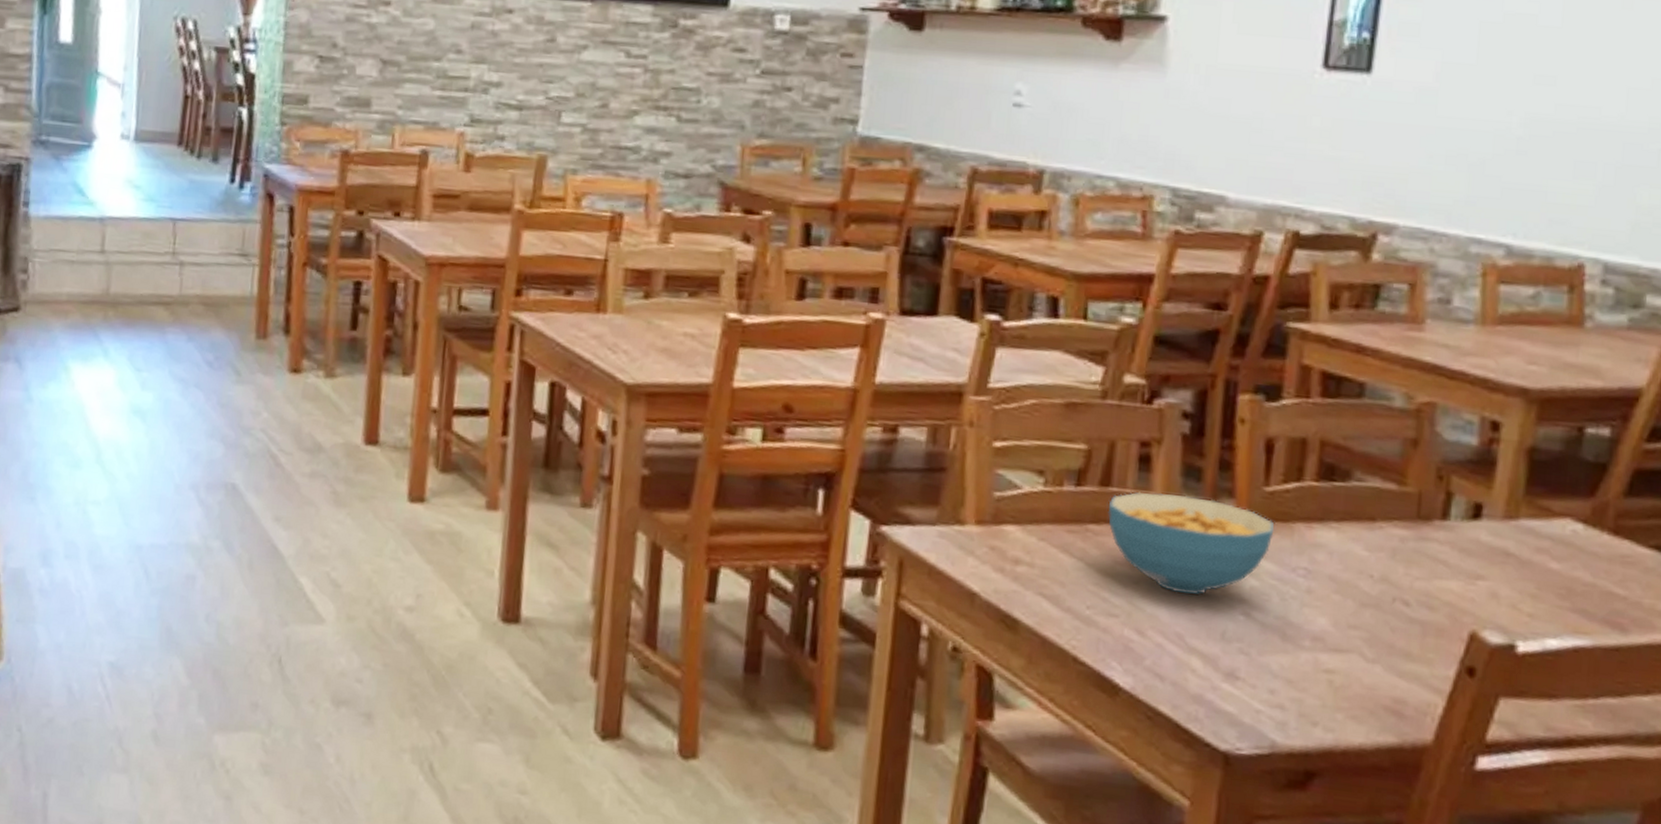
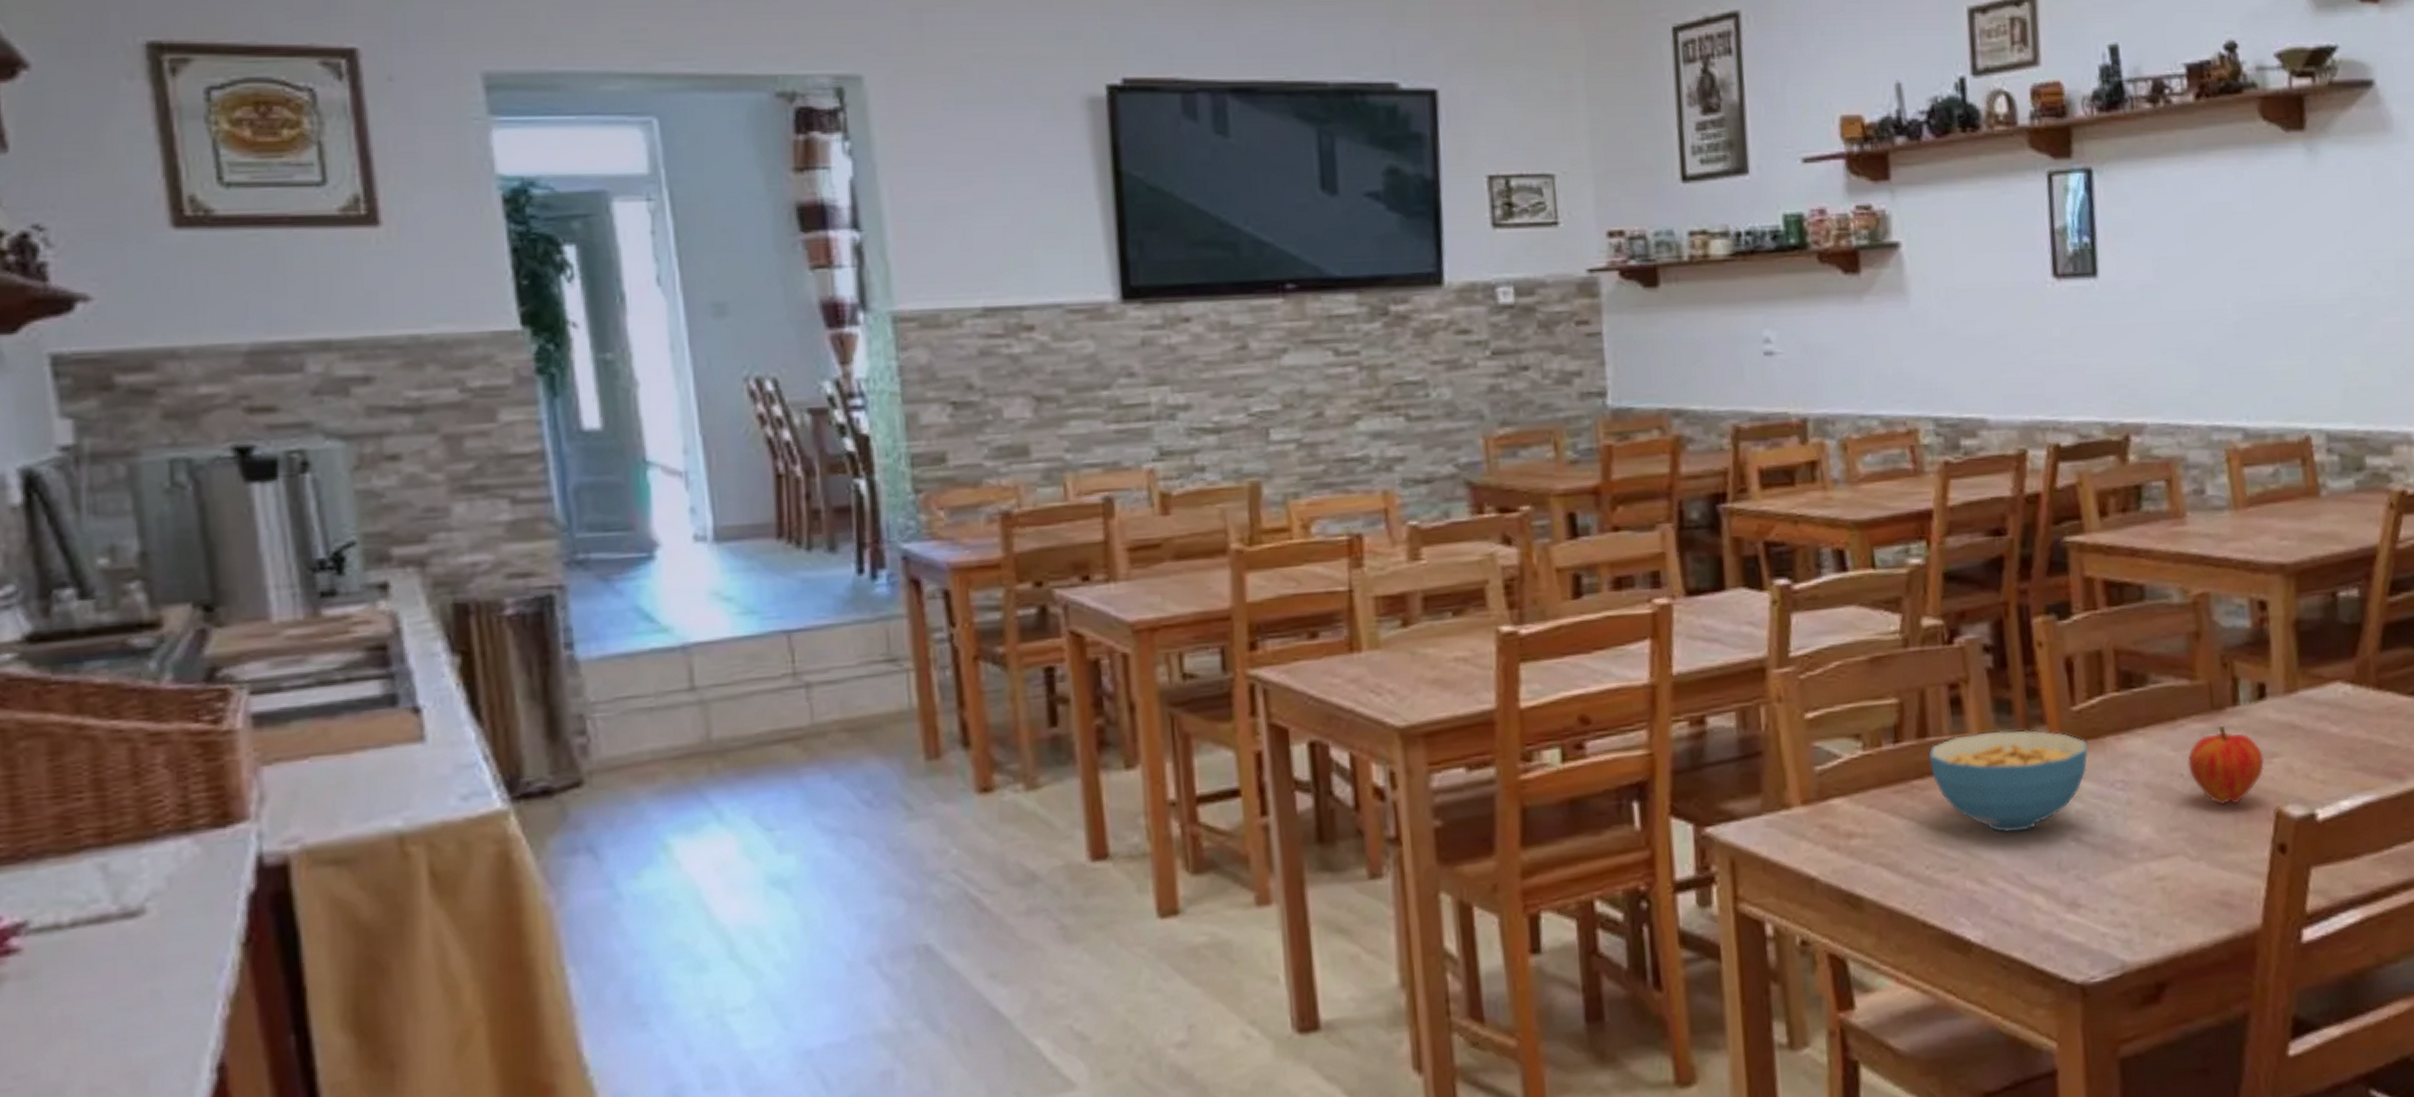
fruit: none [1380,536,1467,618] -> present [2187,725,2265,806]

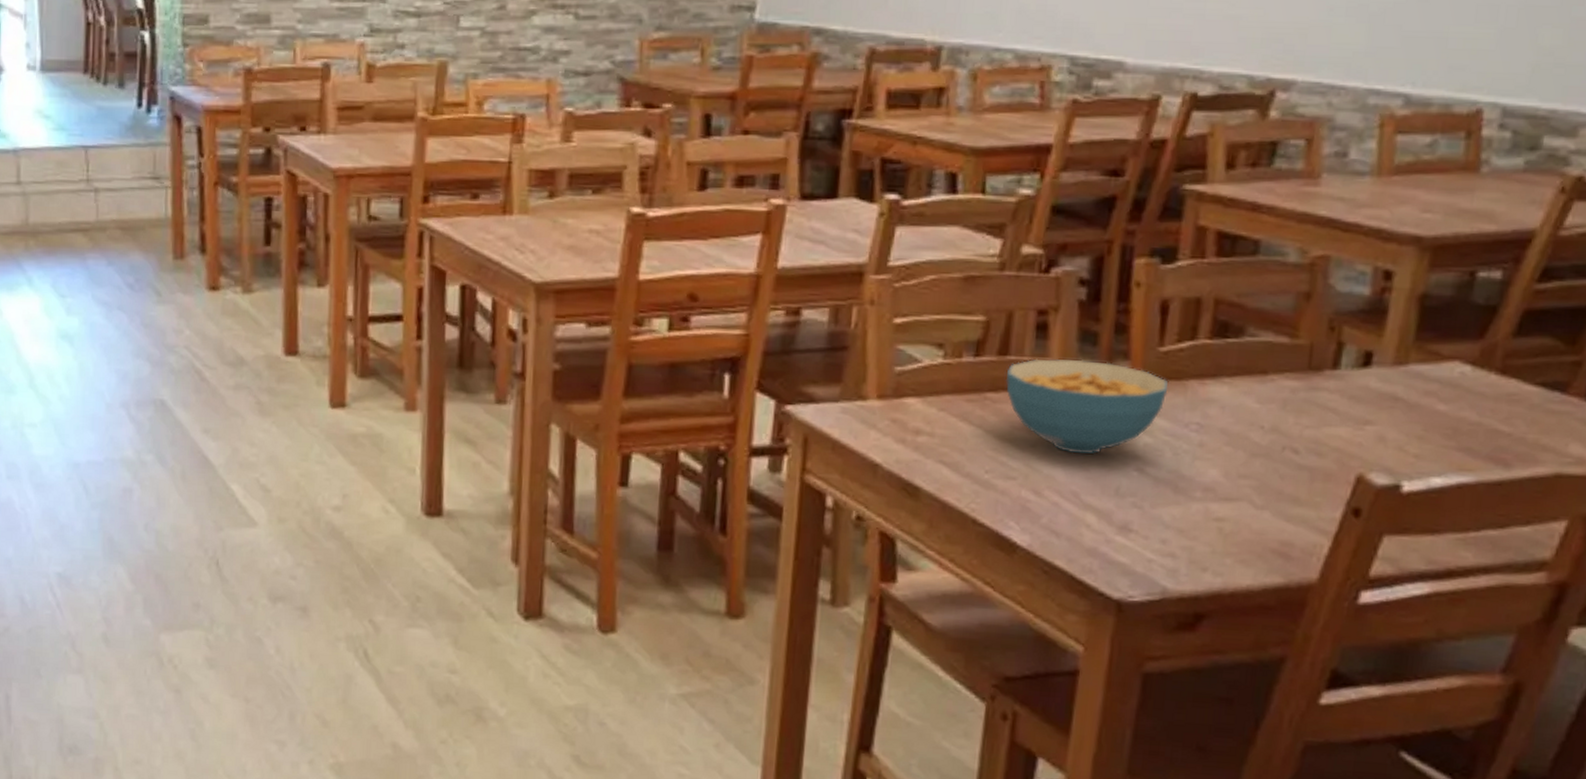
fruit: present [2187,725,2265,806] -> none [1270,386,1356,464]

